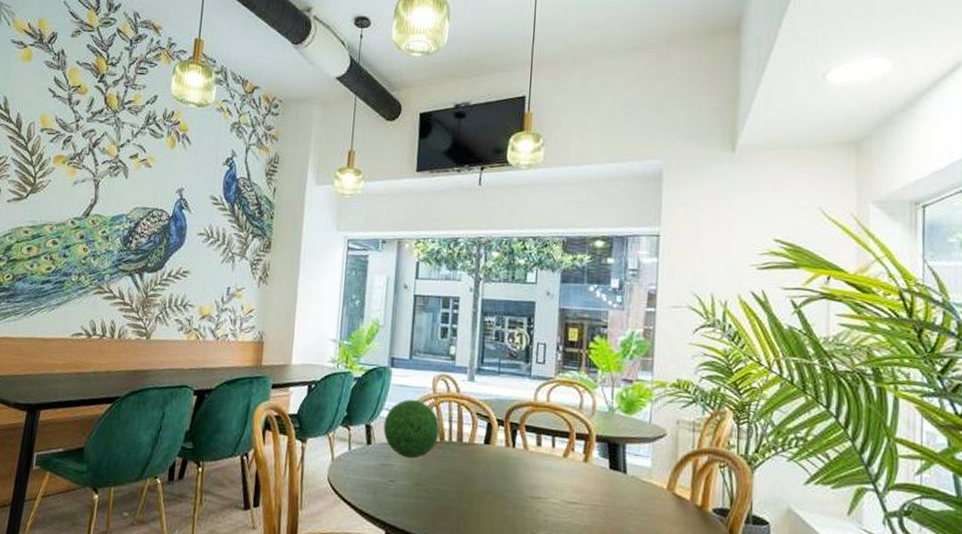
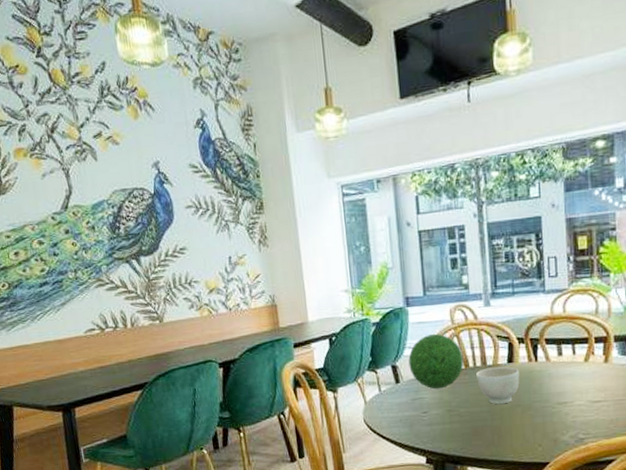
bowl: none [450,445,495,488] -> present [476,366,520,405]

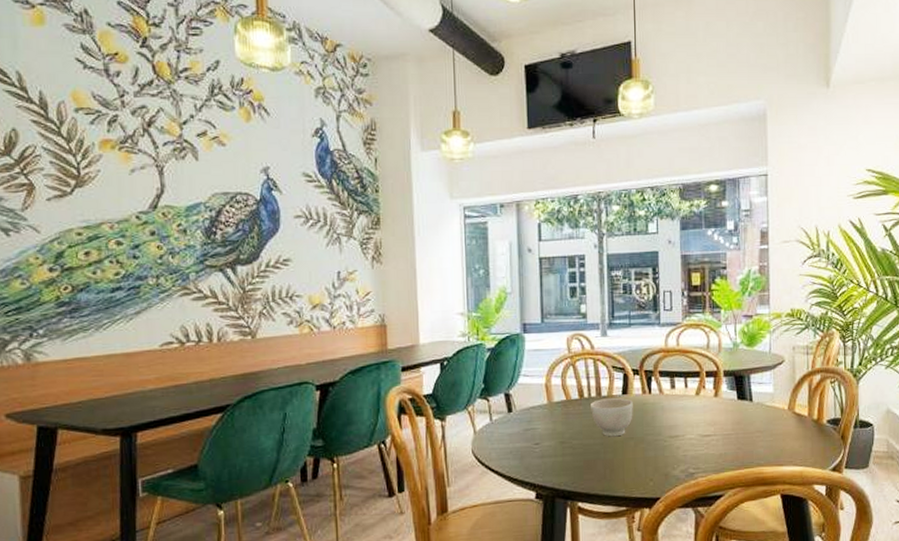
decorative ball: present [408,334,464,389] -> none [522,362,579,420]

